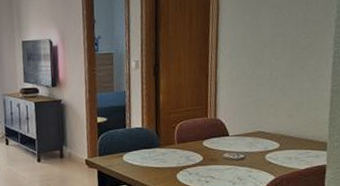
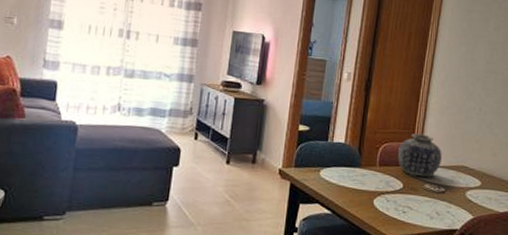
vase: none [194,107,238,148] -> present [398,133,442,178]

